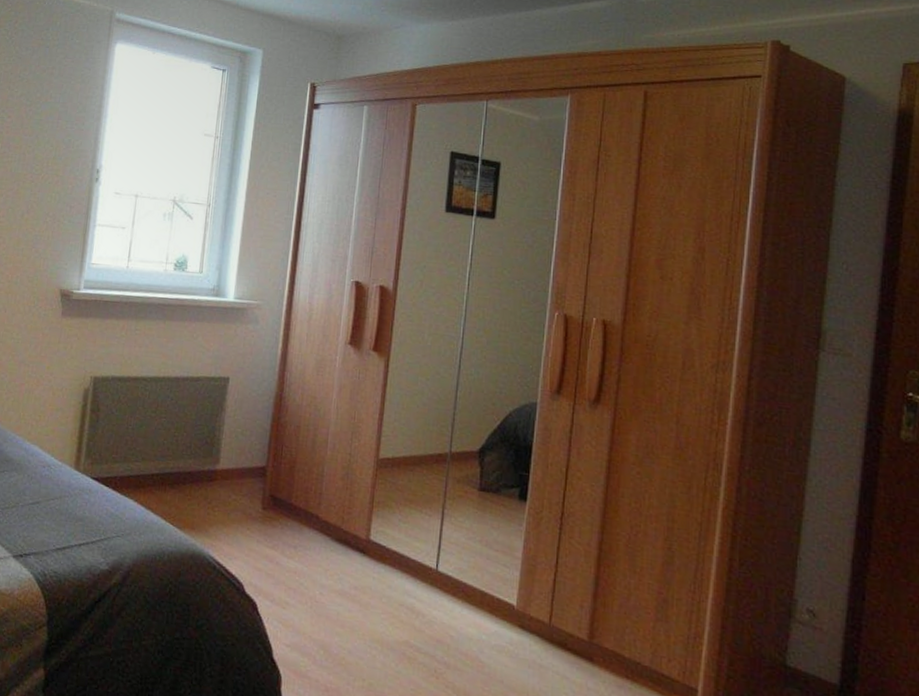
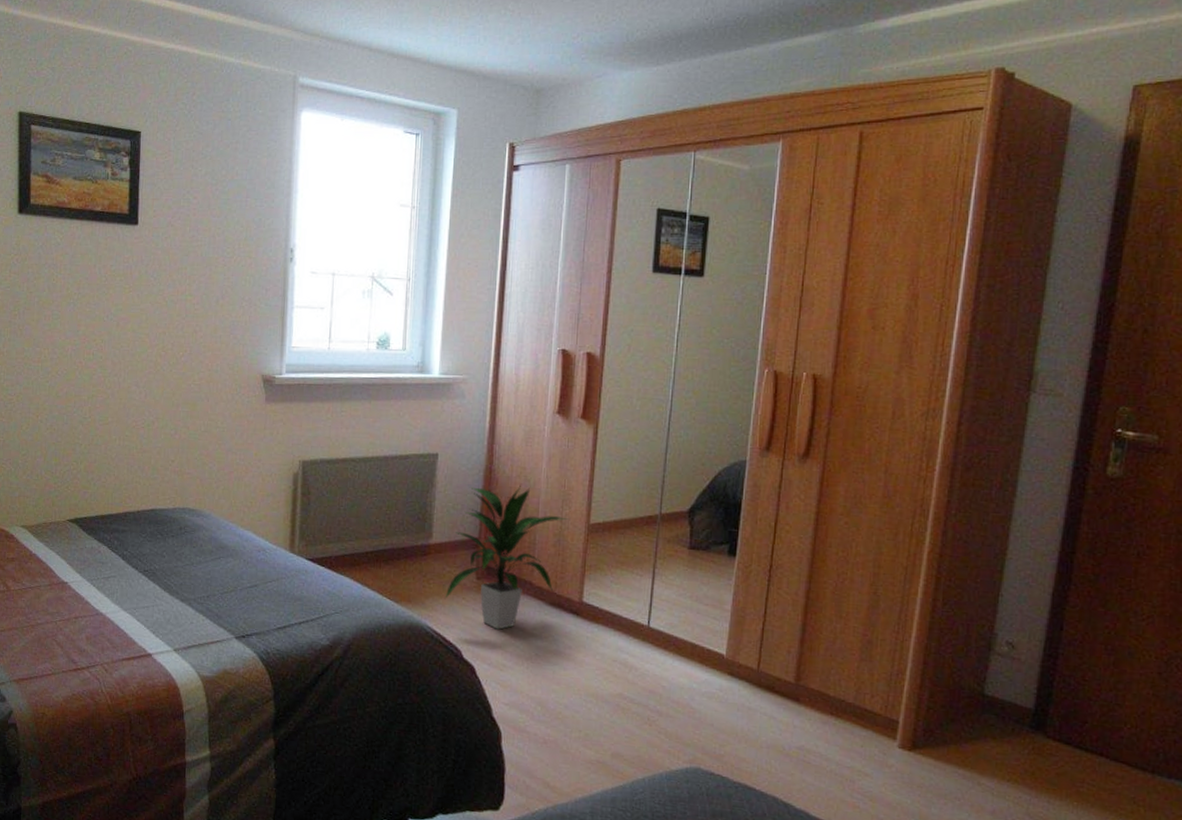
indoor plant: none [229,413,358,564] -> present [445,486,569,630]

